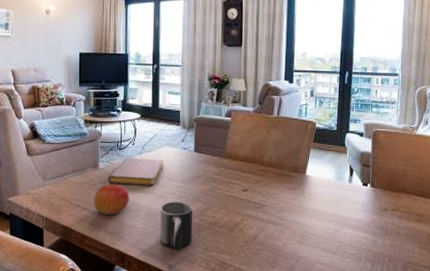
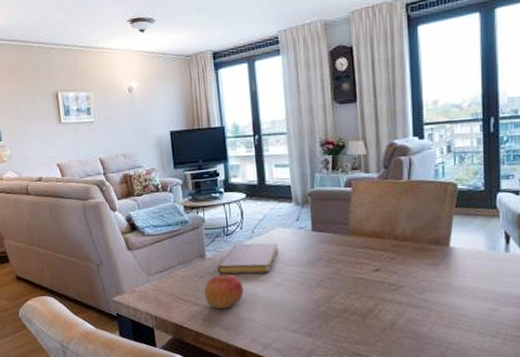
mug: present [160,202,193,251] -> none [280,289,320,344]

